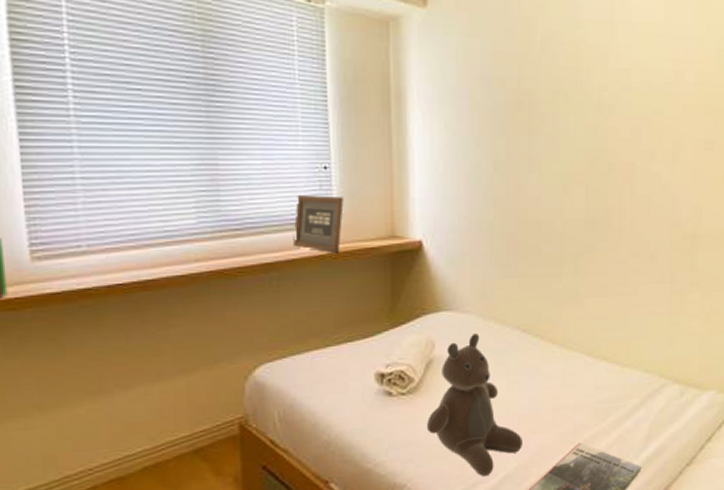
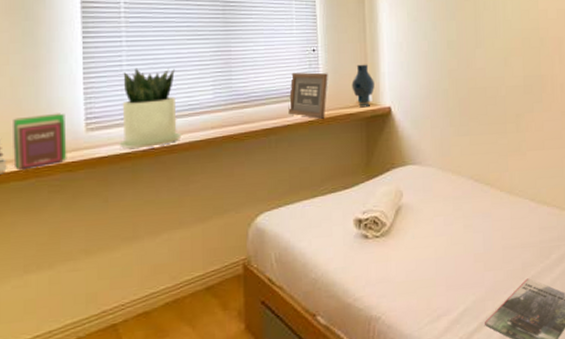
planter: none [74,182,159,285] -> present [118,68,183,149]
vase: none [373,187,402,239] -> present [351,64,375,107]
stuffed animal: present [426,334,524,477] -> none [397,184,480,310]

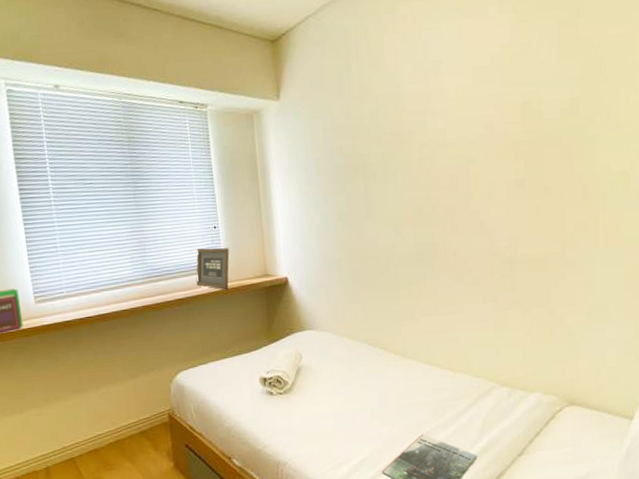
planter: present [118,68,183,149] -> none [58,248,111,318]
vase: present [351,64,375,107] -> none [250,238,272,278]

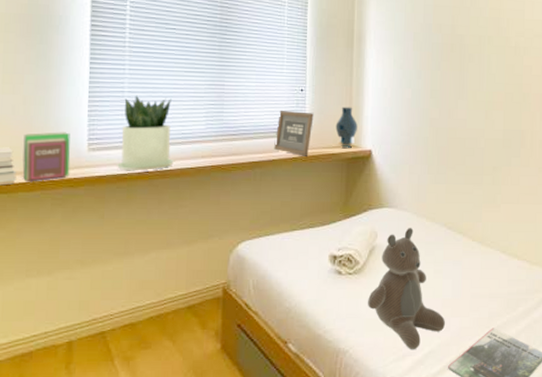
planter: none [58,248,111,318] -> present [116,95,175,171]
vase: none [250,238,272,278] -> present [335,107,357,148]
stuffed animal: none [299,347,376,459] -> present [367,228,446,350]

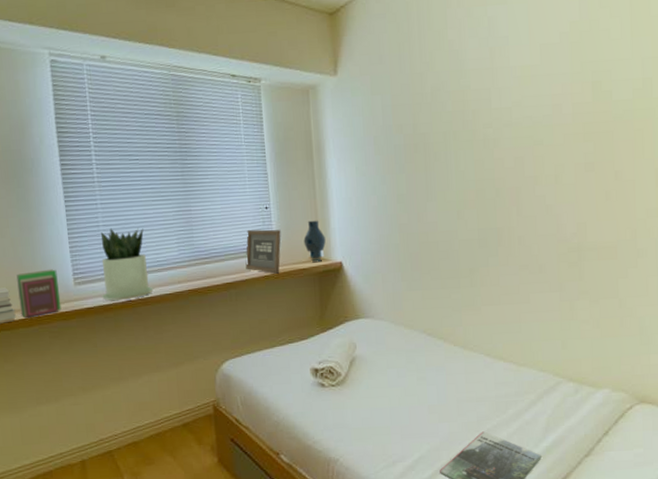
stuffed animal: present [367,228,446,350] -> none [352,337,434,457]

